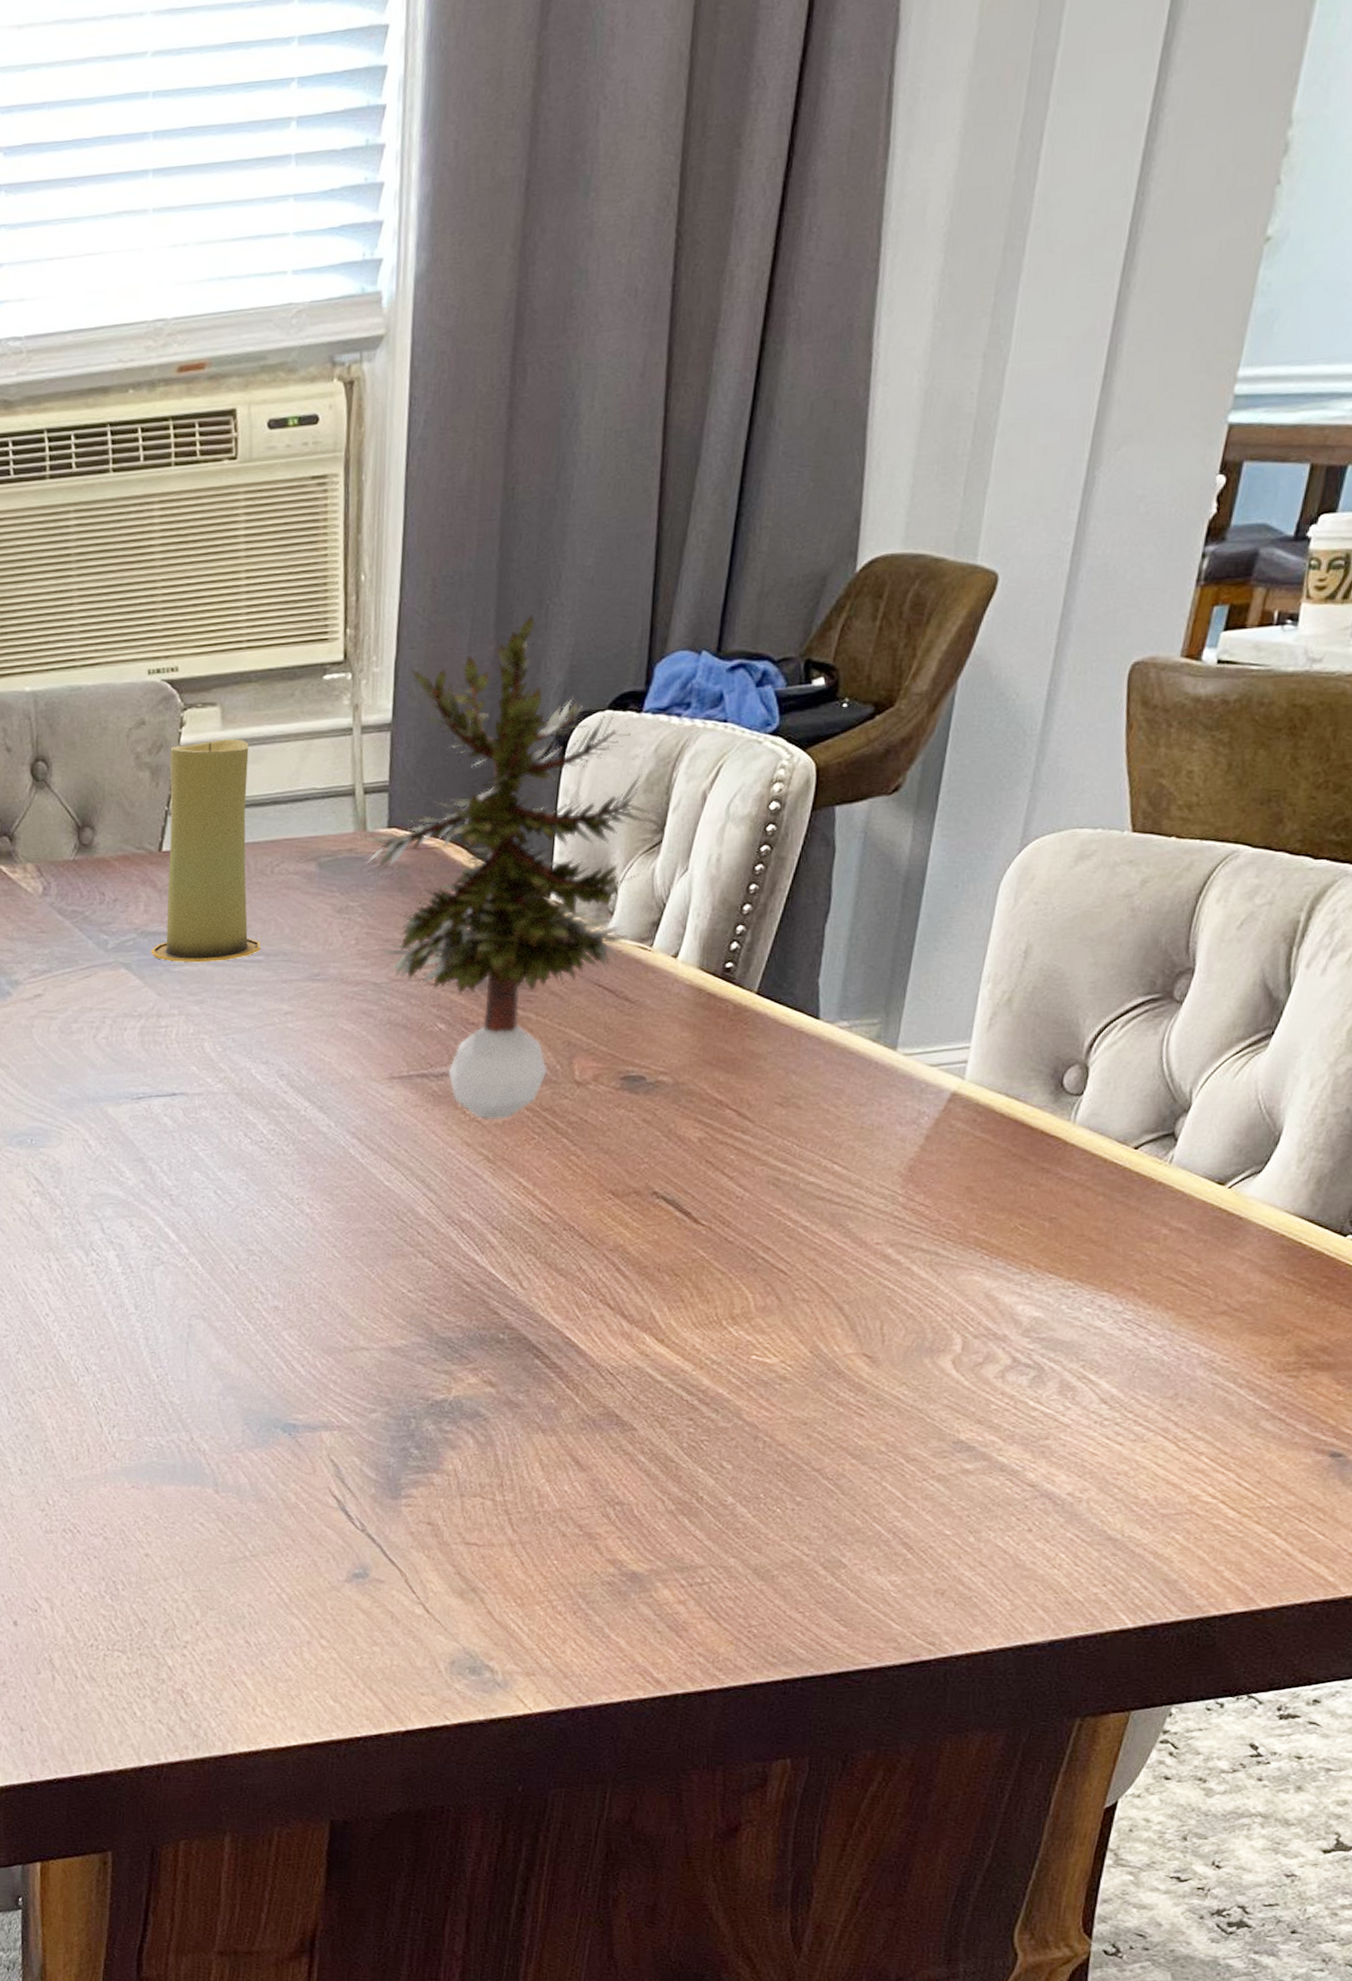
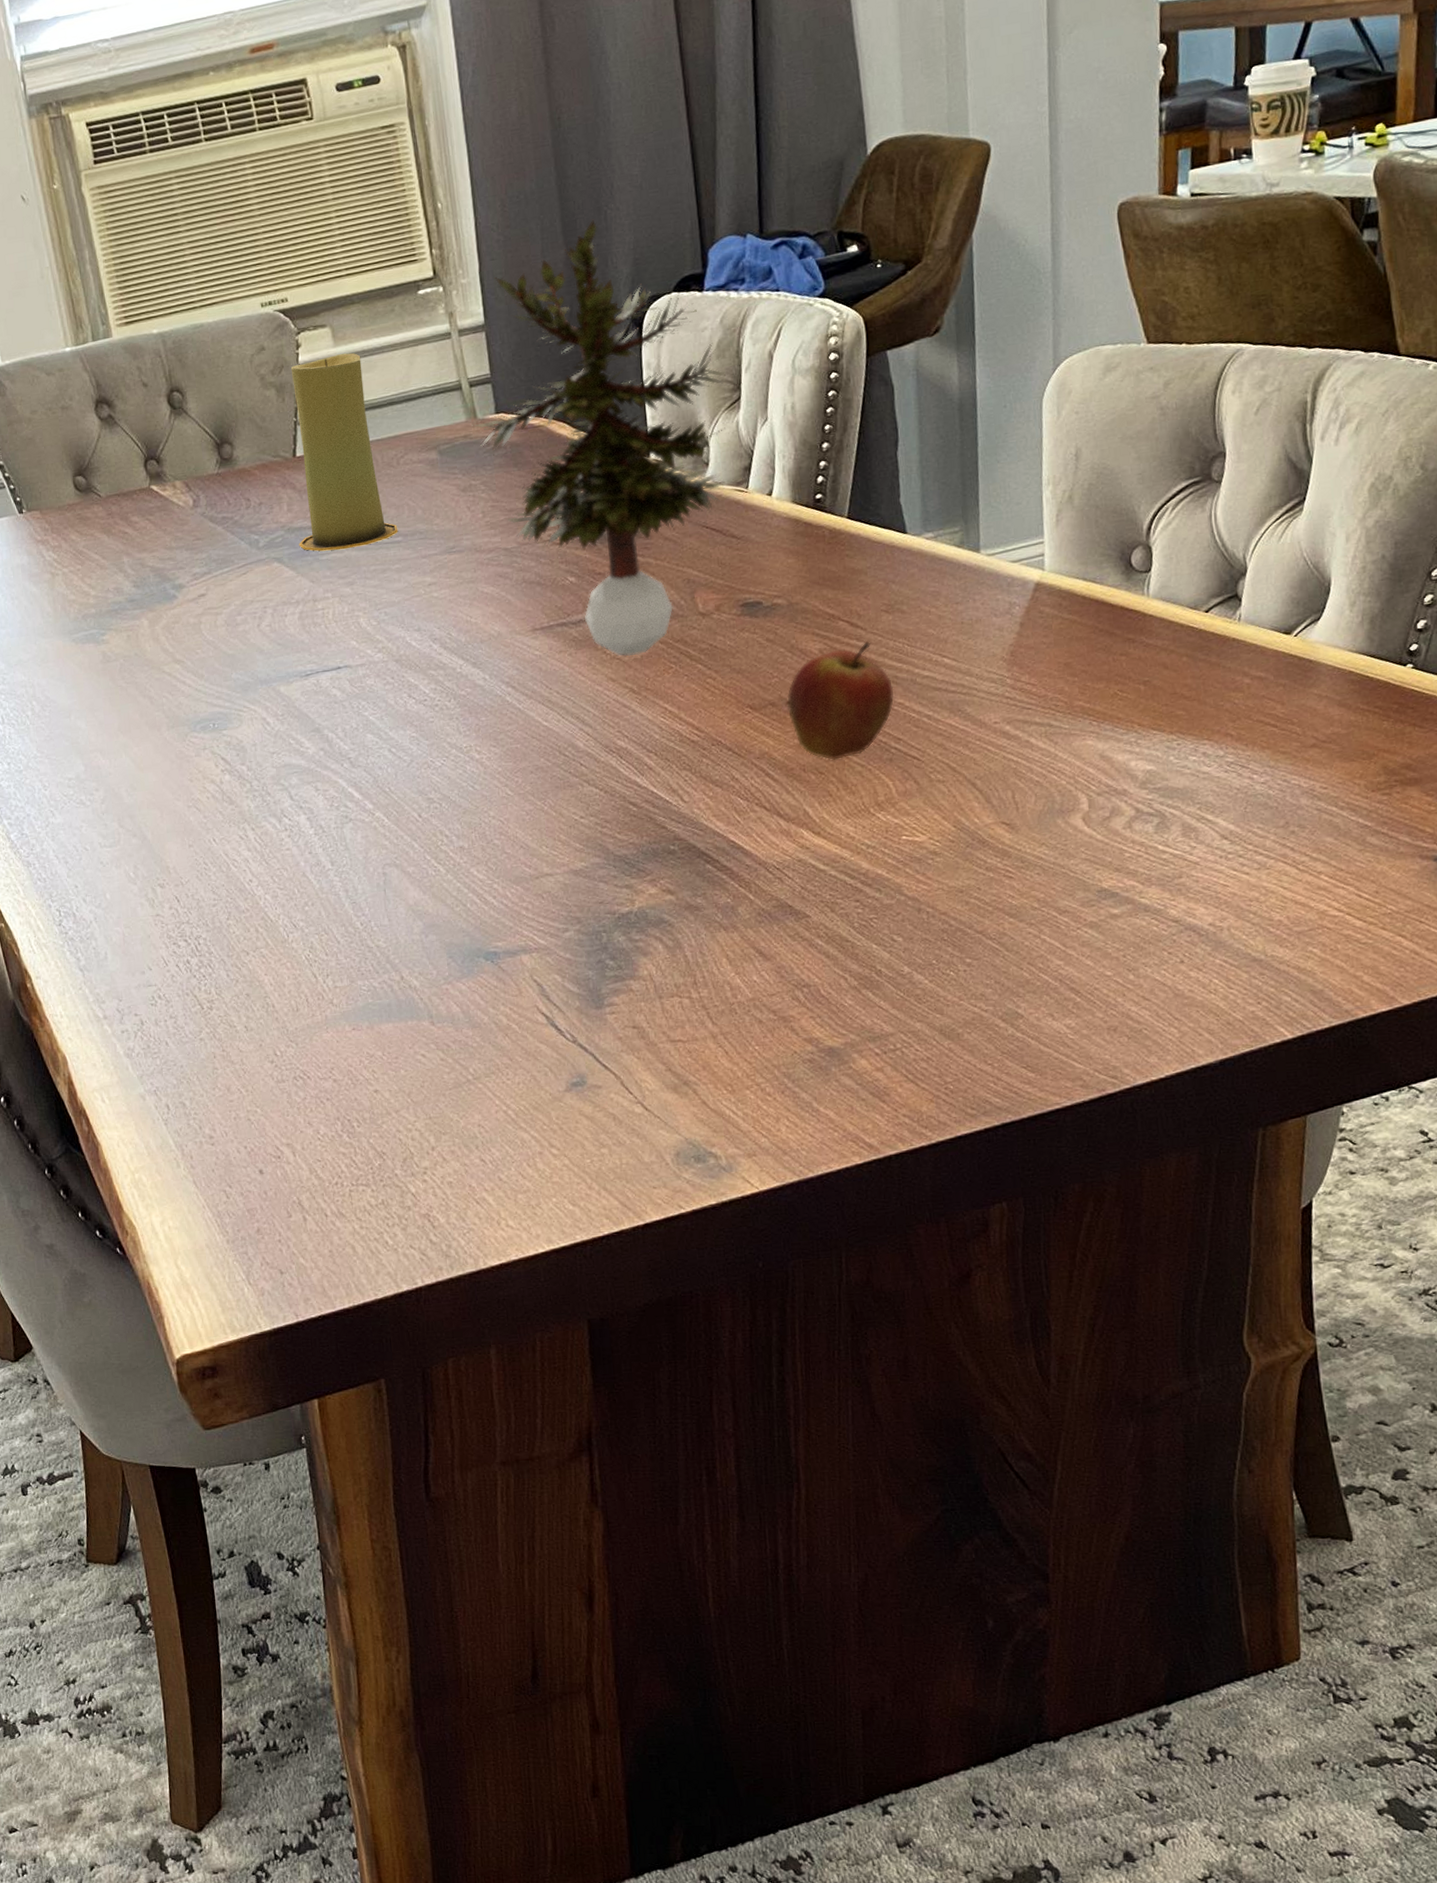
fruit: none [652,1135,773,1264] -> present [786,641,895,761]

